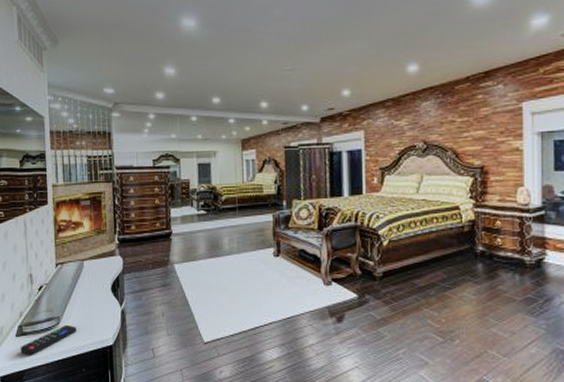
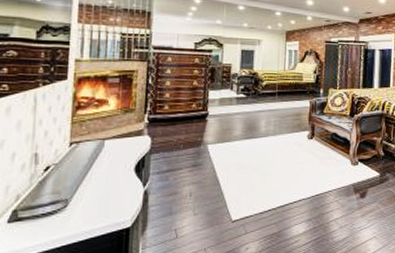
remote control: present [20,324,77,355] -> none [11,207,88,243]

